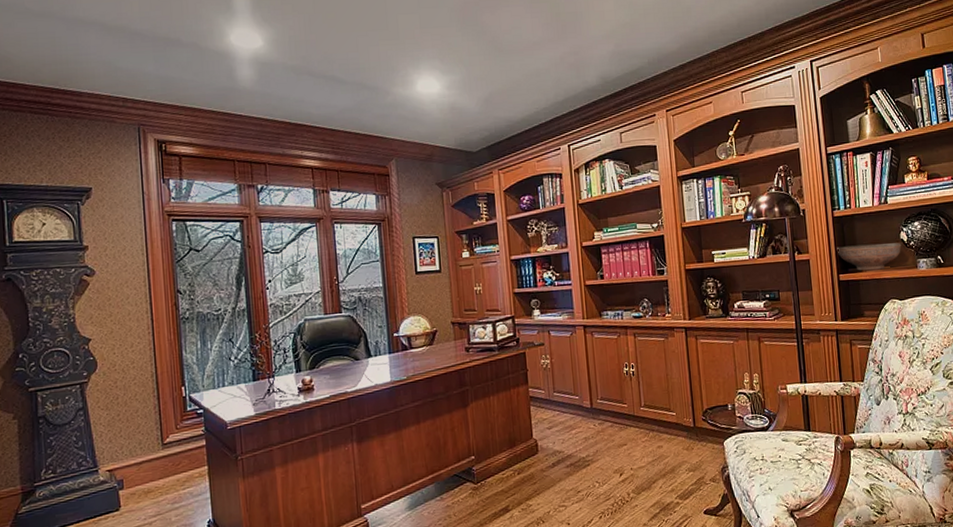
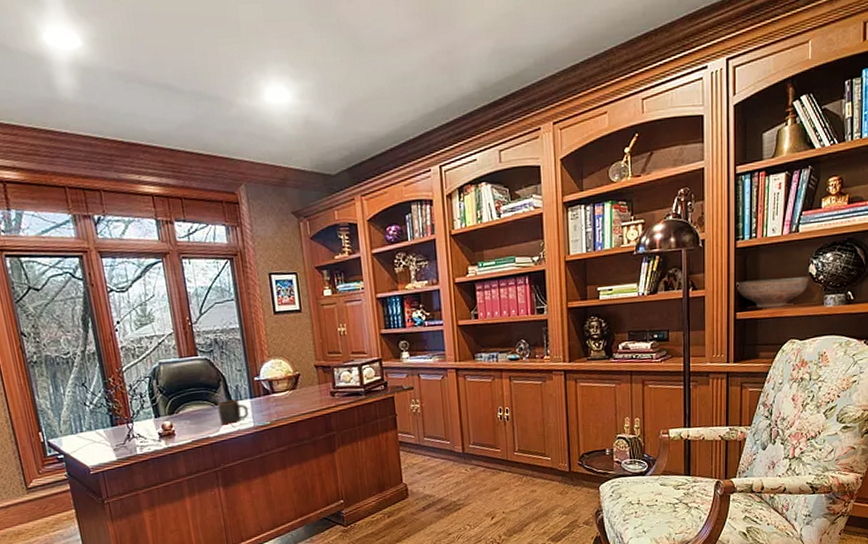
mug: none [357,355,387,380] -> present [217,400,249,425]

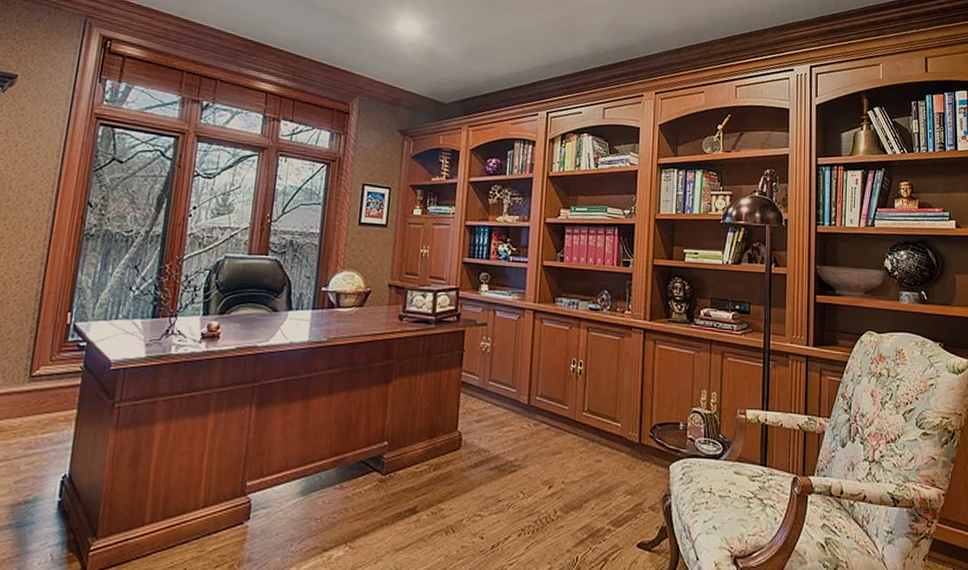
mug: present [217,400,249,425] -> none [272,308,307,335]

